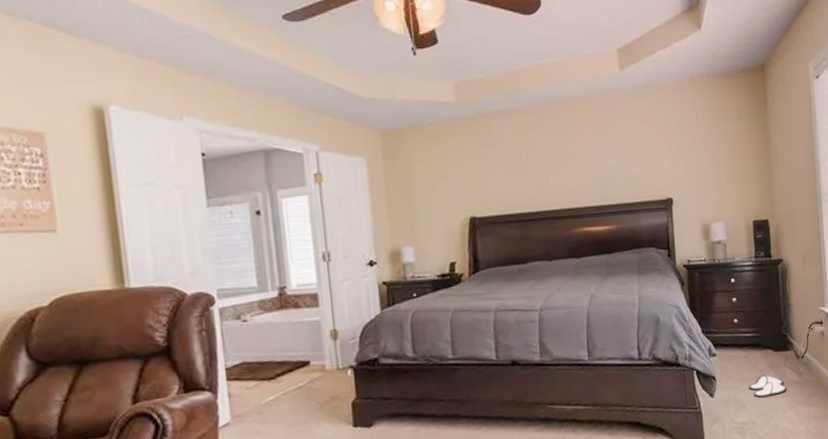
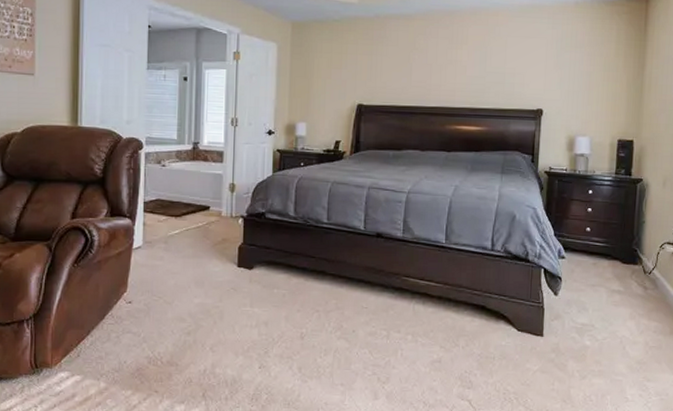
slippers: present [749,375,787,398] -> none [593,283,630,304]

